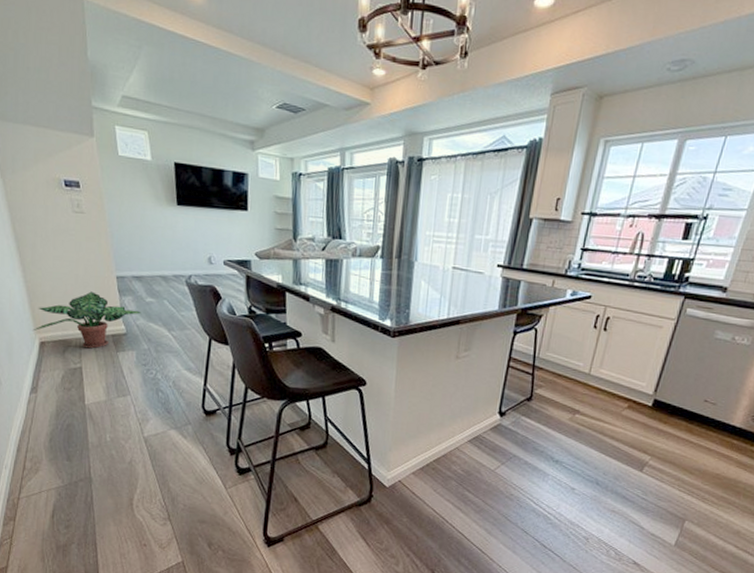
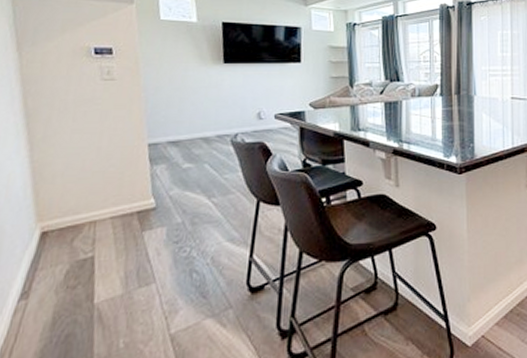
potted plant: present [32,291,142,349] -> none [32,164,177,232]

